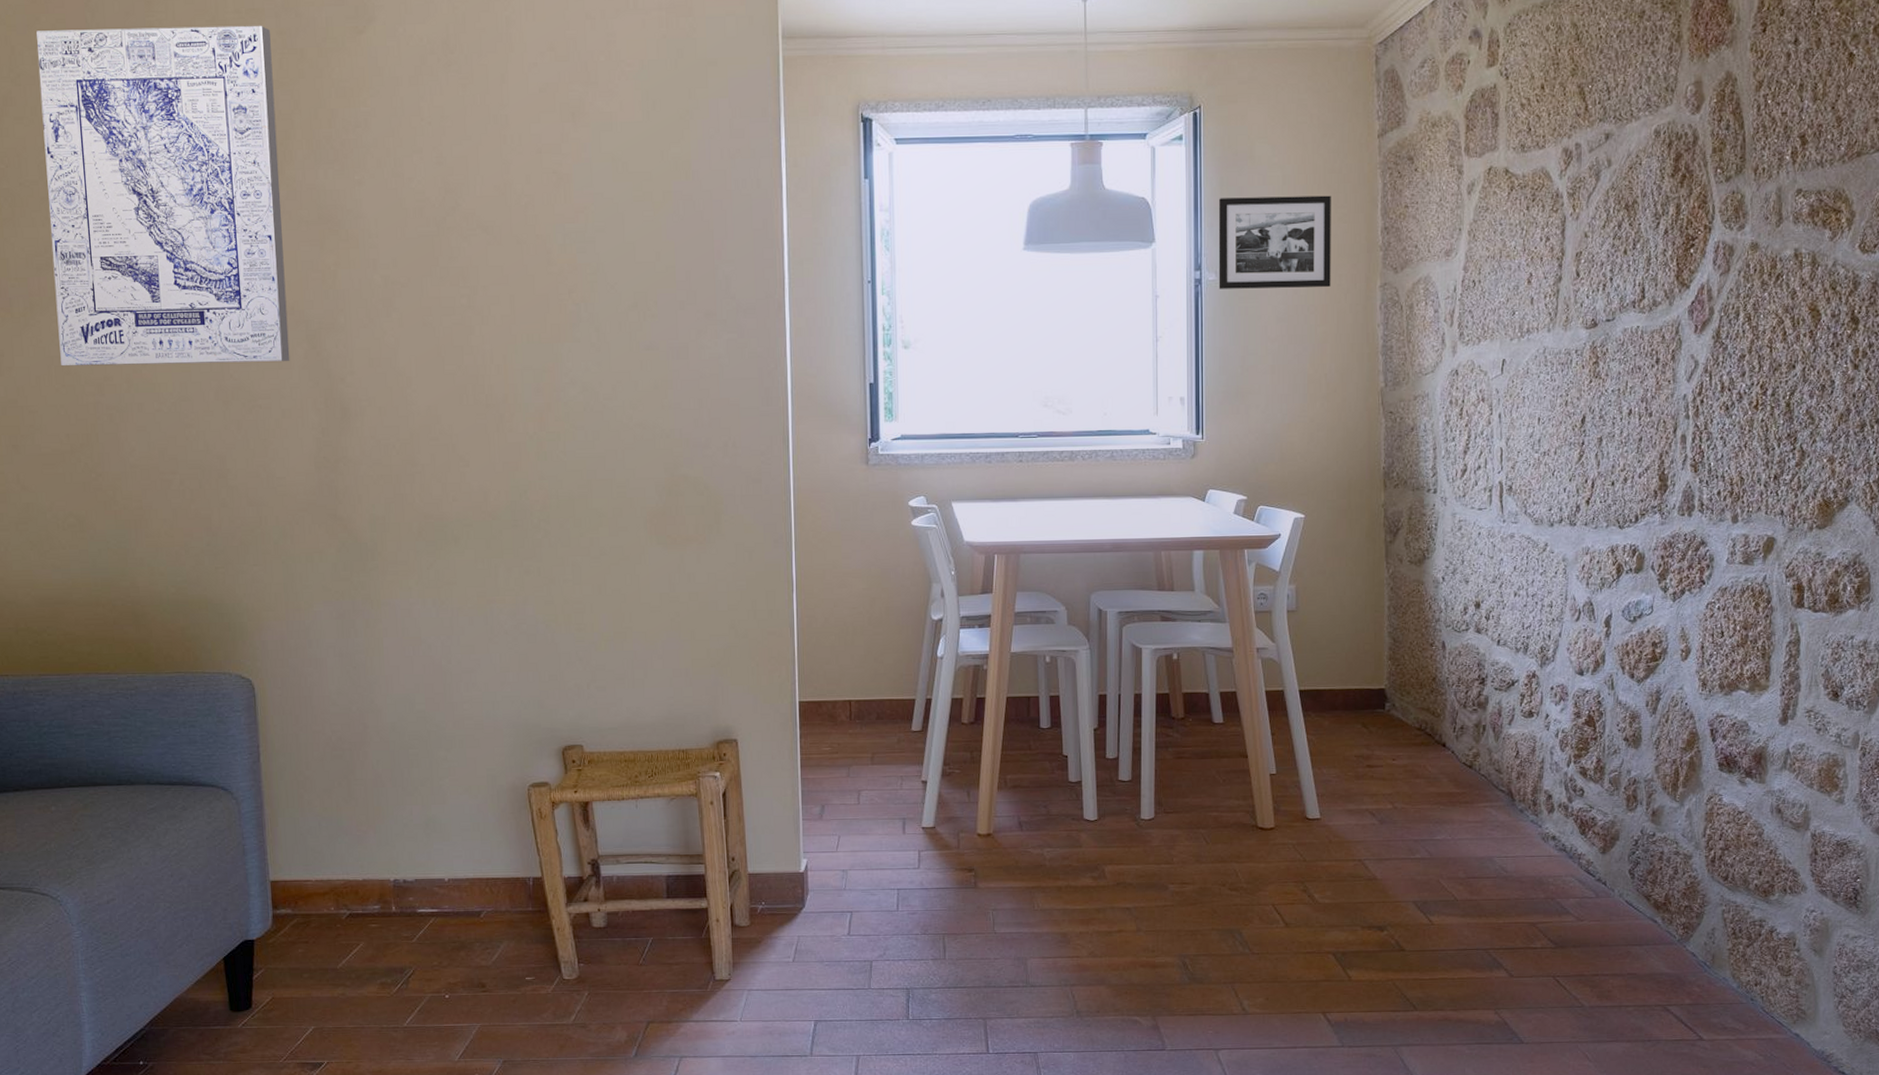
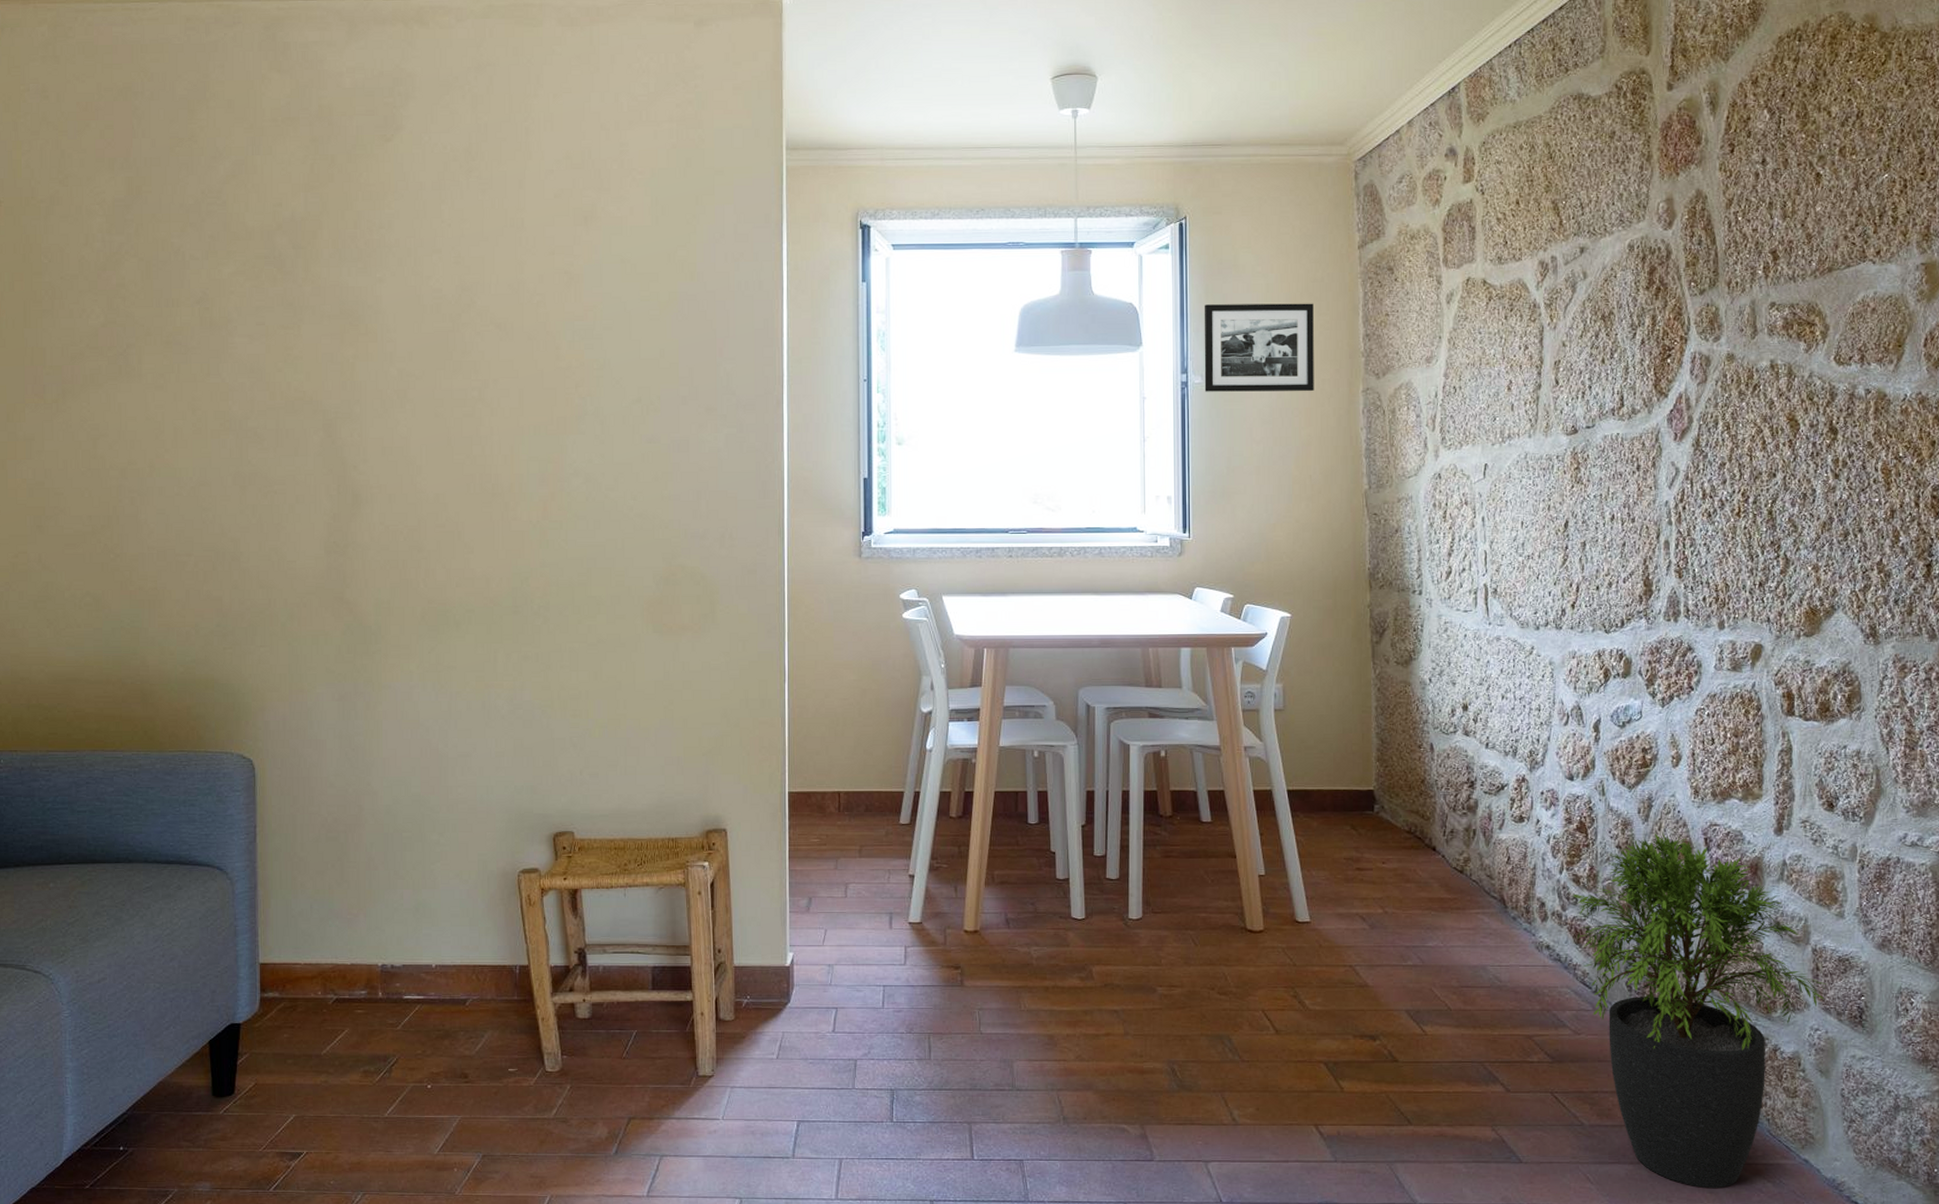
wall art: present [36,26,290,367] -> none [85,133,306,451]
potted plant: none [1579,725,1825,1062] -> present [1572,833,1827,1188]

